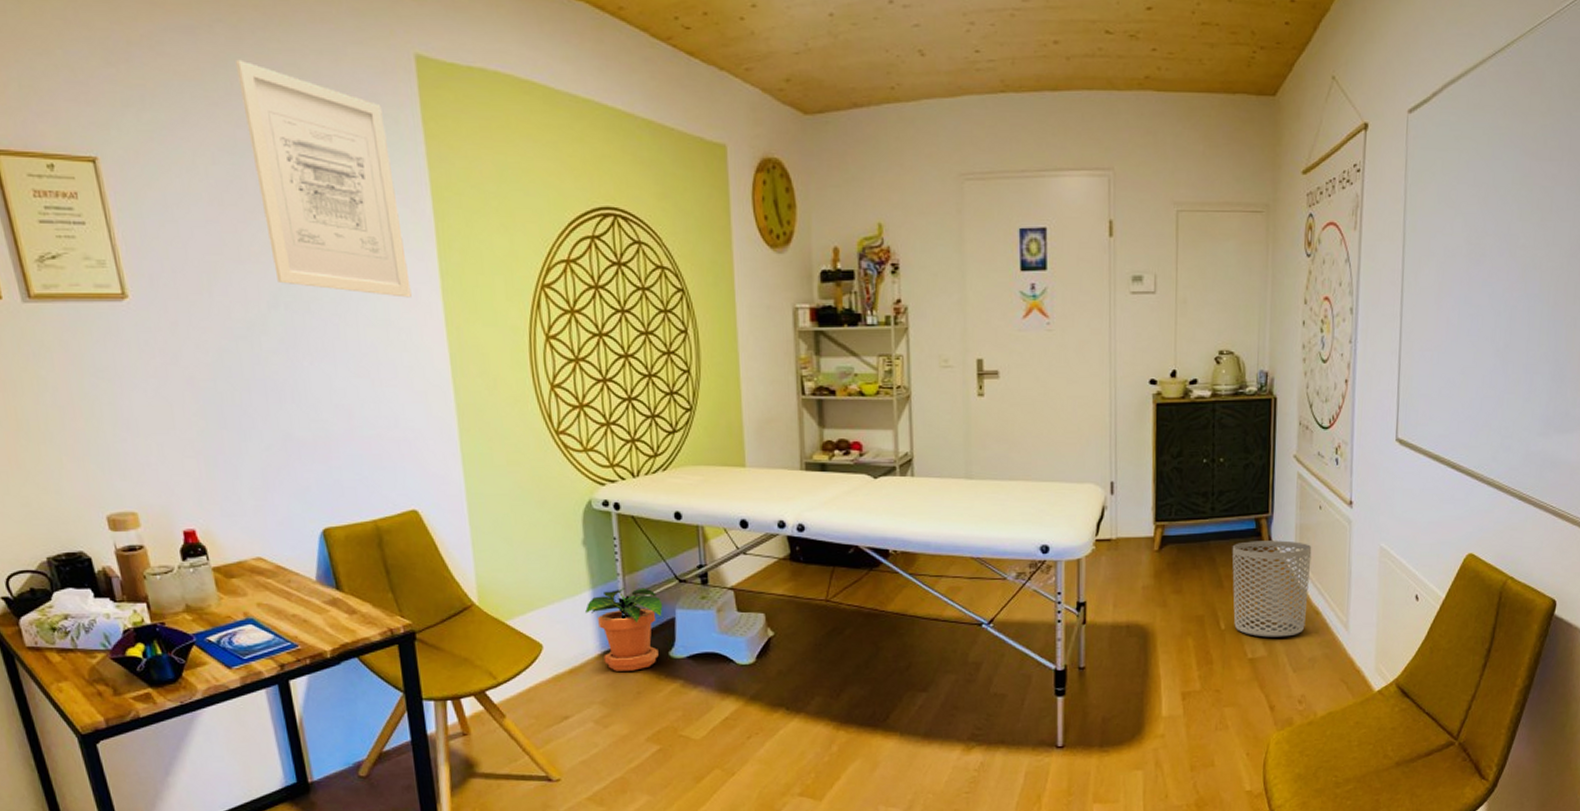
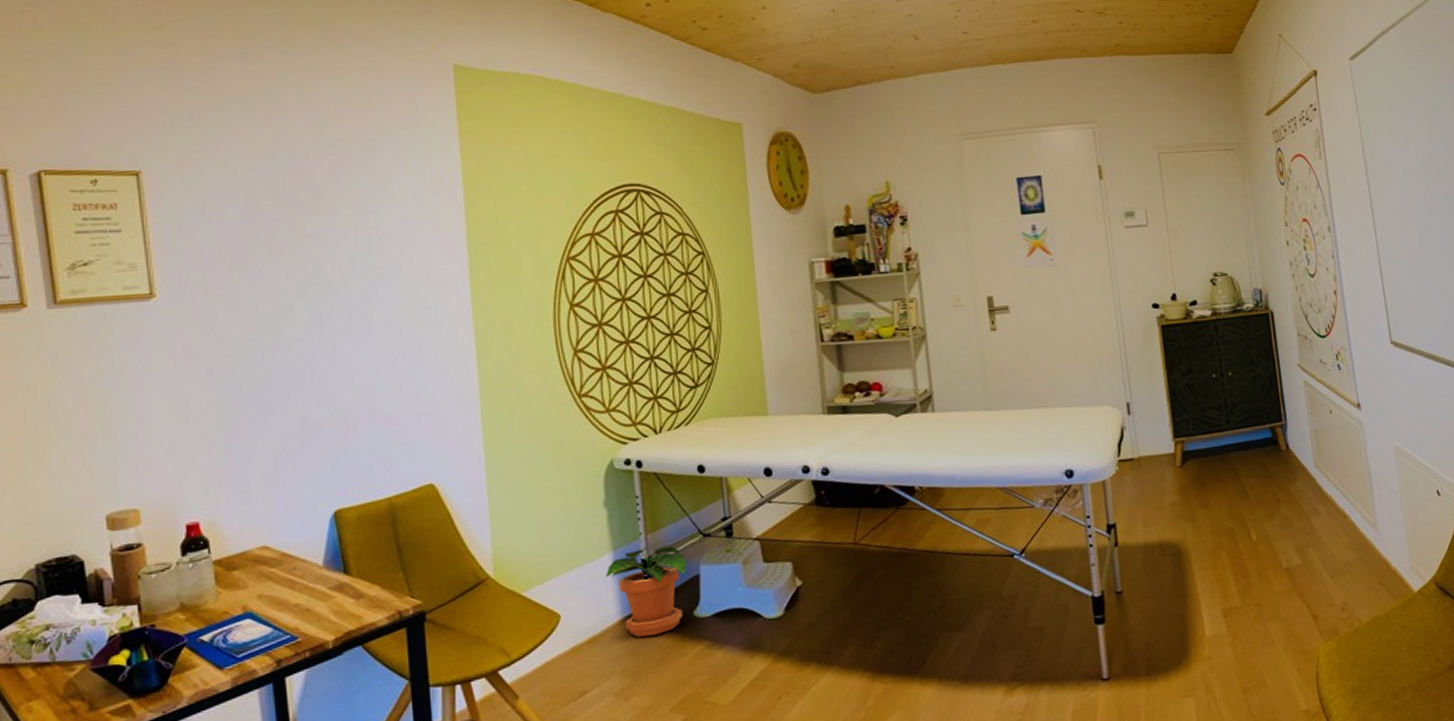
wall art: present [234,59,412,298] -> none [283,78,439,279]
waste bin: present [1232,540,1312,637] -> none [1252,446,1335,545]

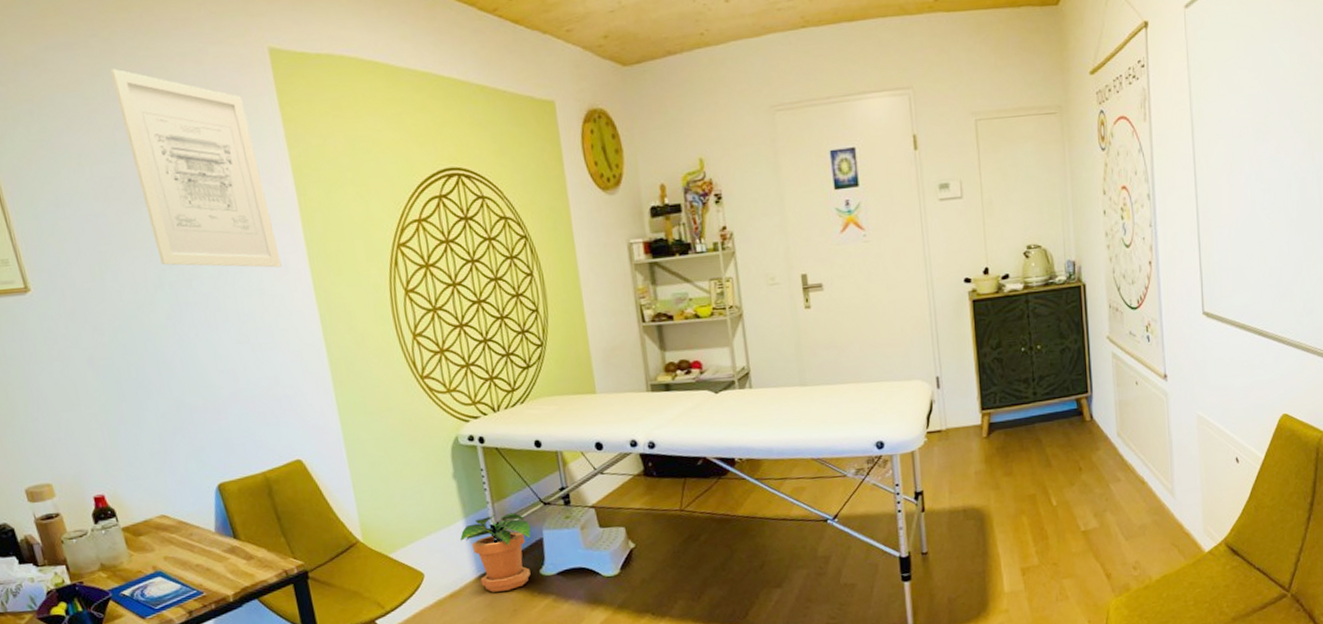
wall art: none [283,78,439,279] -> present [109,68,282,268]

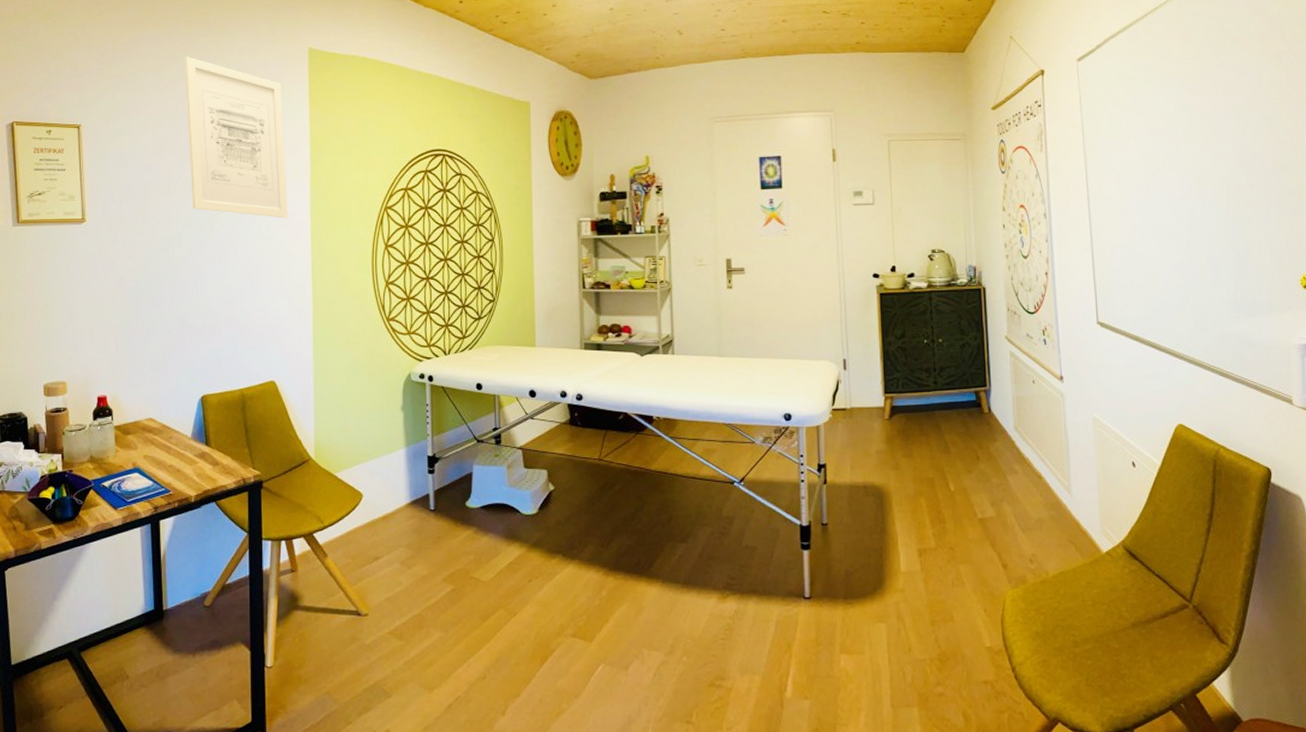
potted plant: present [460,513,531,592] -> none [400,446,463,518]

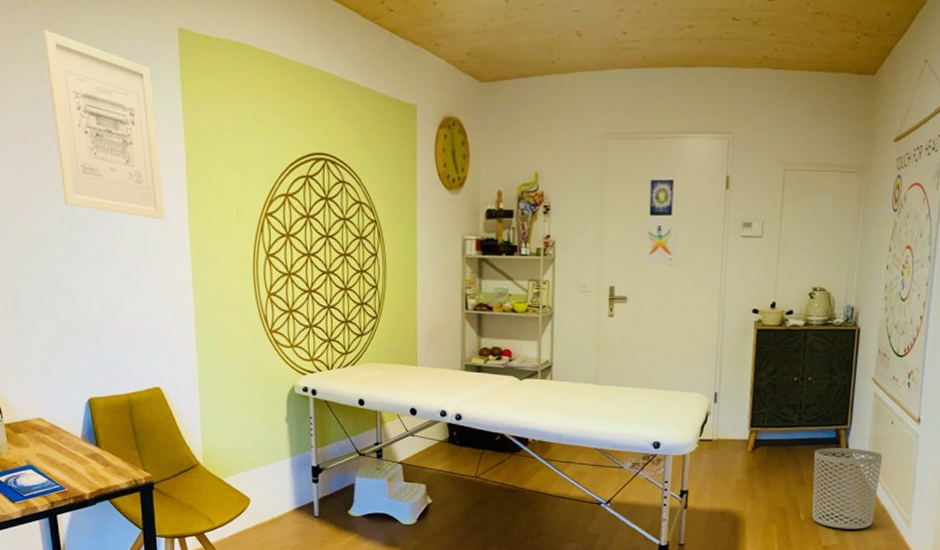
waste bin: none [955,411,1030,499] -> present [812,448,883,530]

